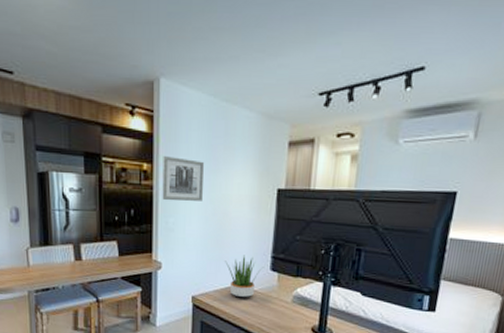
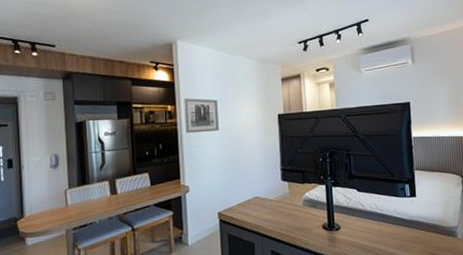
potted plant: present [225,255,264,298] -> none [243,170,276,208]

